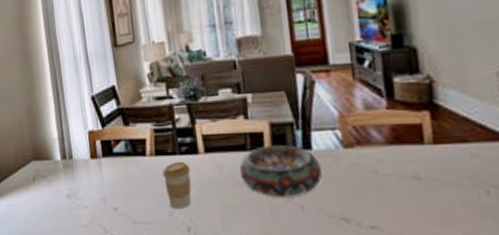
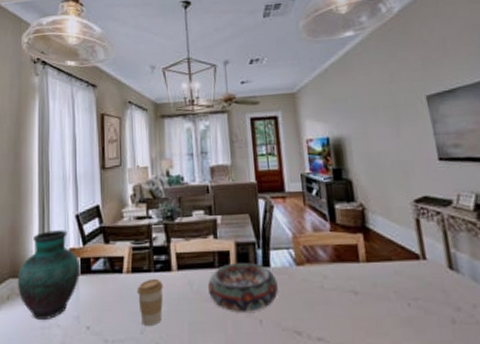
vase: none [40,112,102,200] -> present [18,230,81,319]

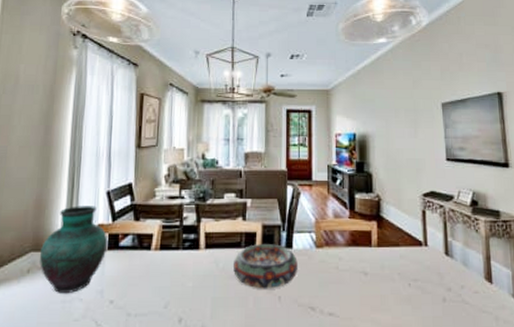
coffee cup: present [136,278,163,326] -> none [163,255,190,300]

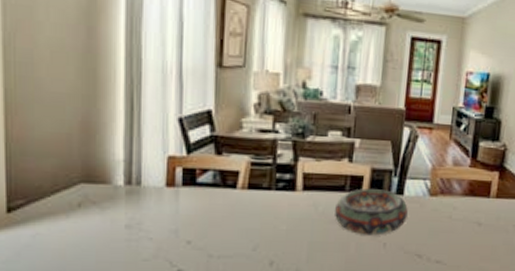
vase: present [40,206,108,293] -> none [94,132,182,231]

